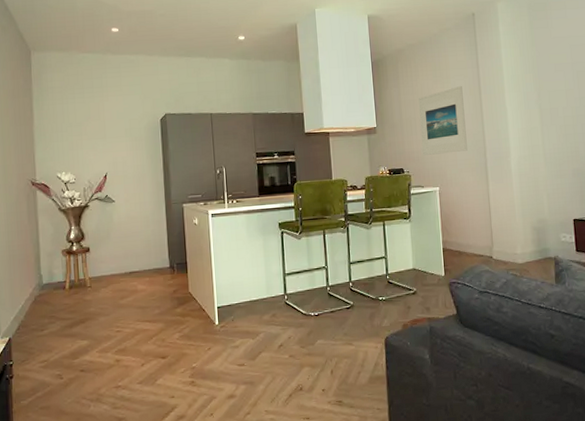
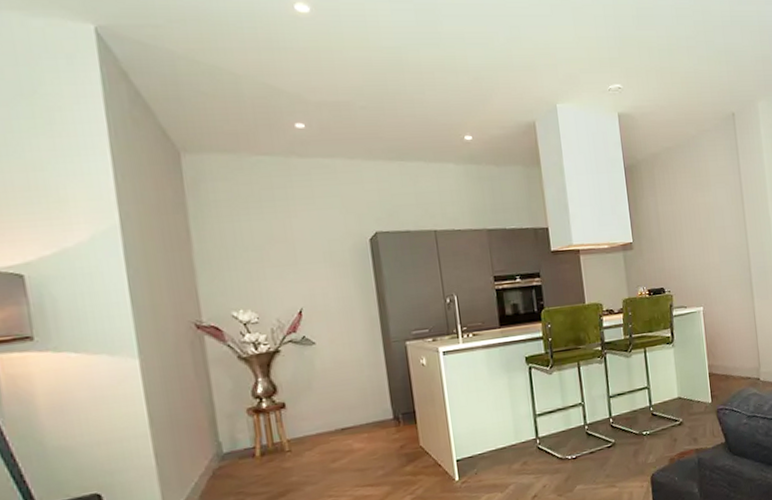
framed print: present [418,86,468,155] -> none [677,195,731,272]

